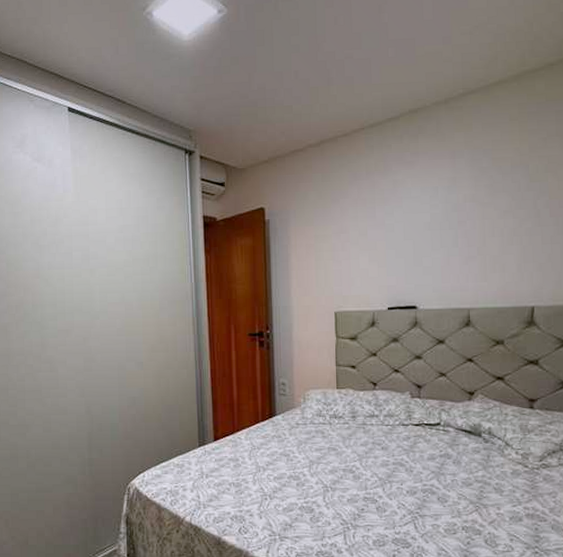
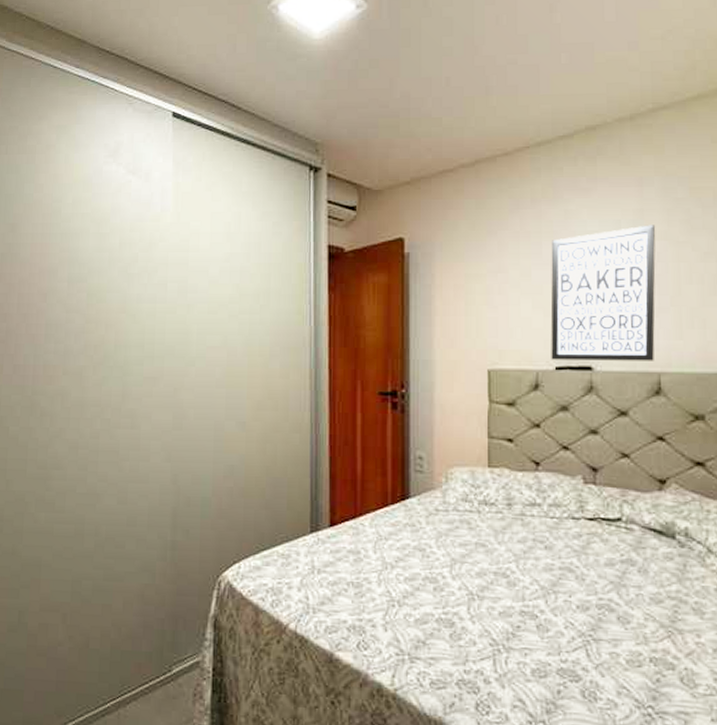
wall art: none [383,190,466,302] -> present [550,225,656,361]

